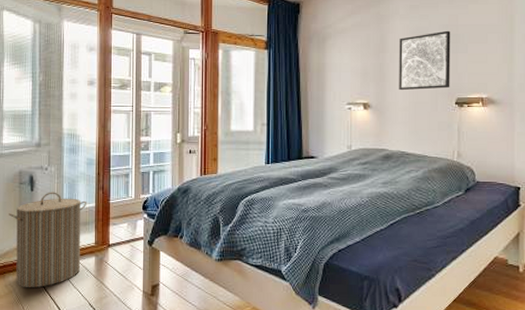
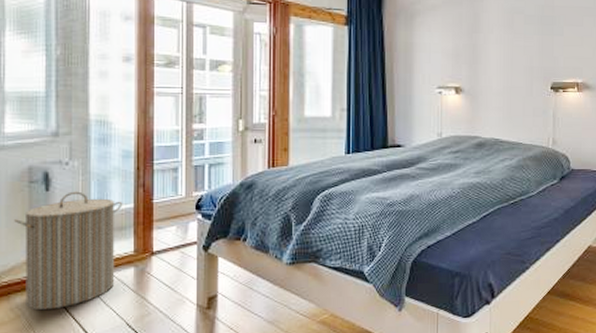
wall art: present [399,30,451,91] -> none [493,11,547,74]

